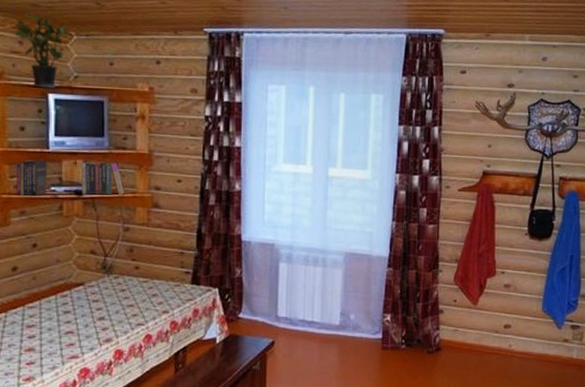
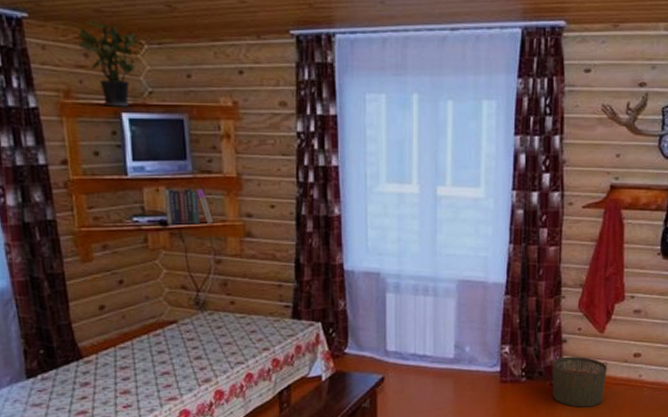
books: present [16,160,48,197] -> none [93,188,130,229]
basket: none [429,326,481,374] -> present [551,356,608,407]

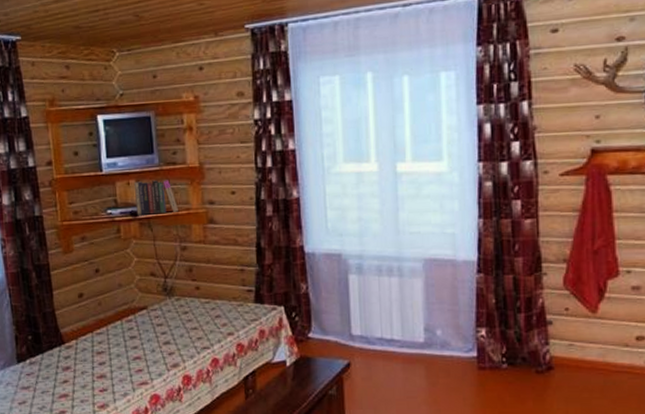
potted plant: present [77,19,140,107] -> none [60,34,112,111]
basket: present [551,356,608,407] -> none [536,340,605,398]

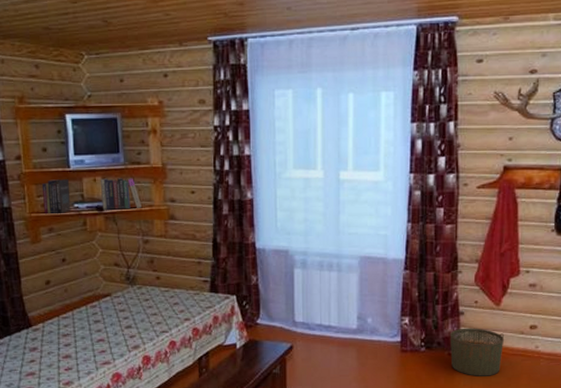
books: none [73,184,104,222] -> present [41,179,71,215]
basket: none [536,340,605,398] -> present [449,328,505,376]

